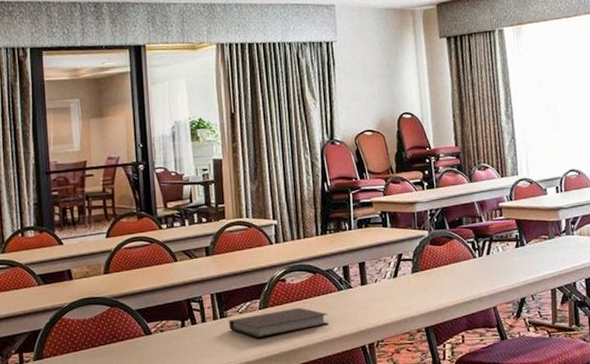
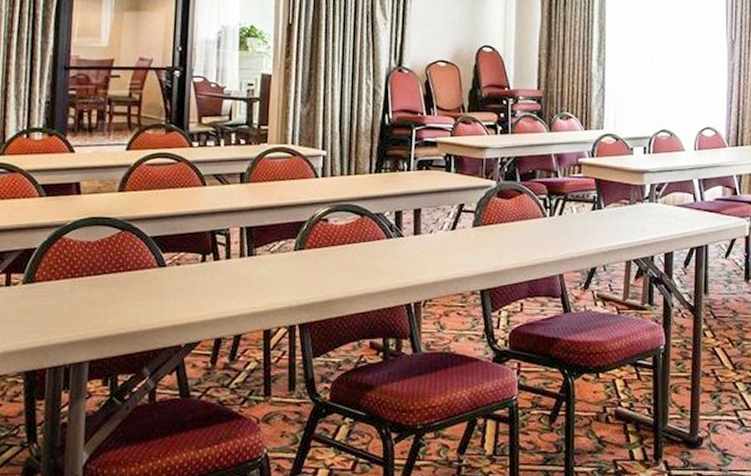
notebook: present [229,307,329,338] -> none [257,253,373,283]

